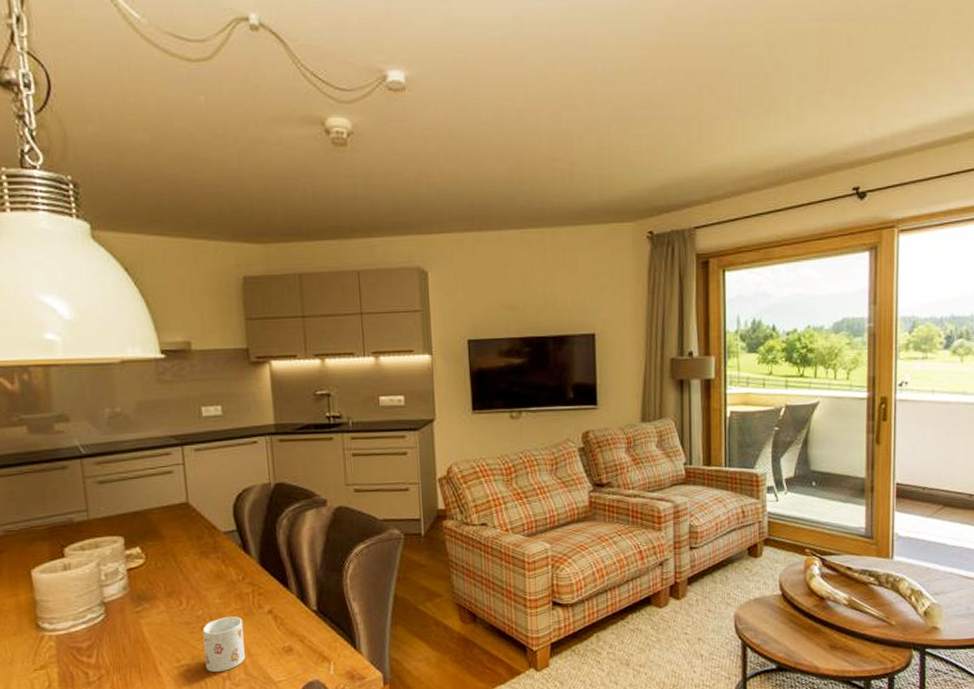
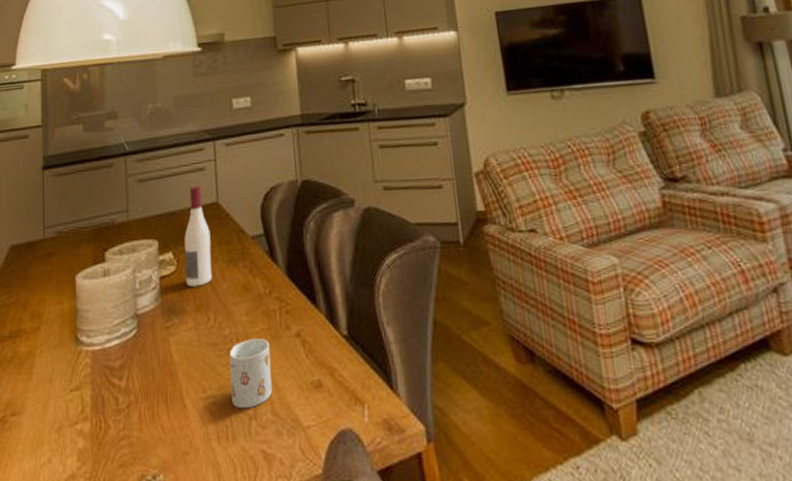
wine bottle: none [152,488,184,577] -> present [184,186,213,287]

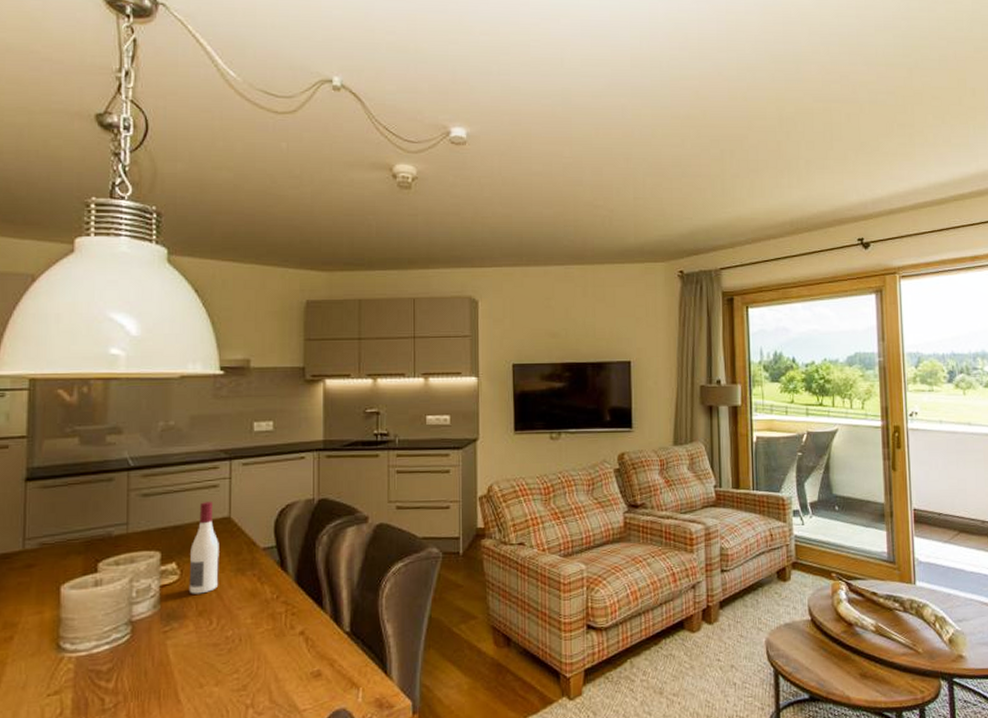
mug: present [229,339,272,409] -> none [230,638,273,700]

